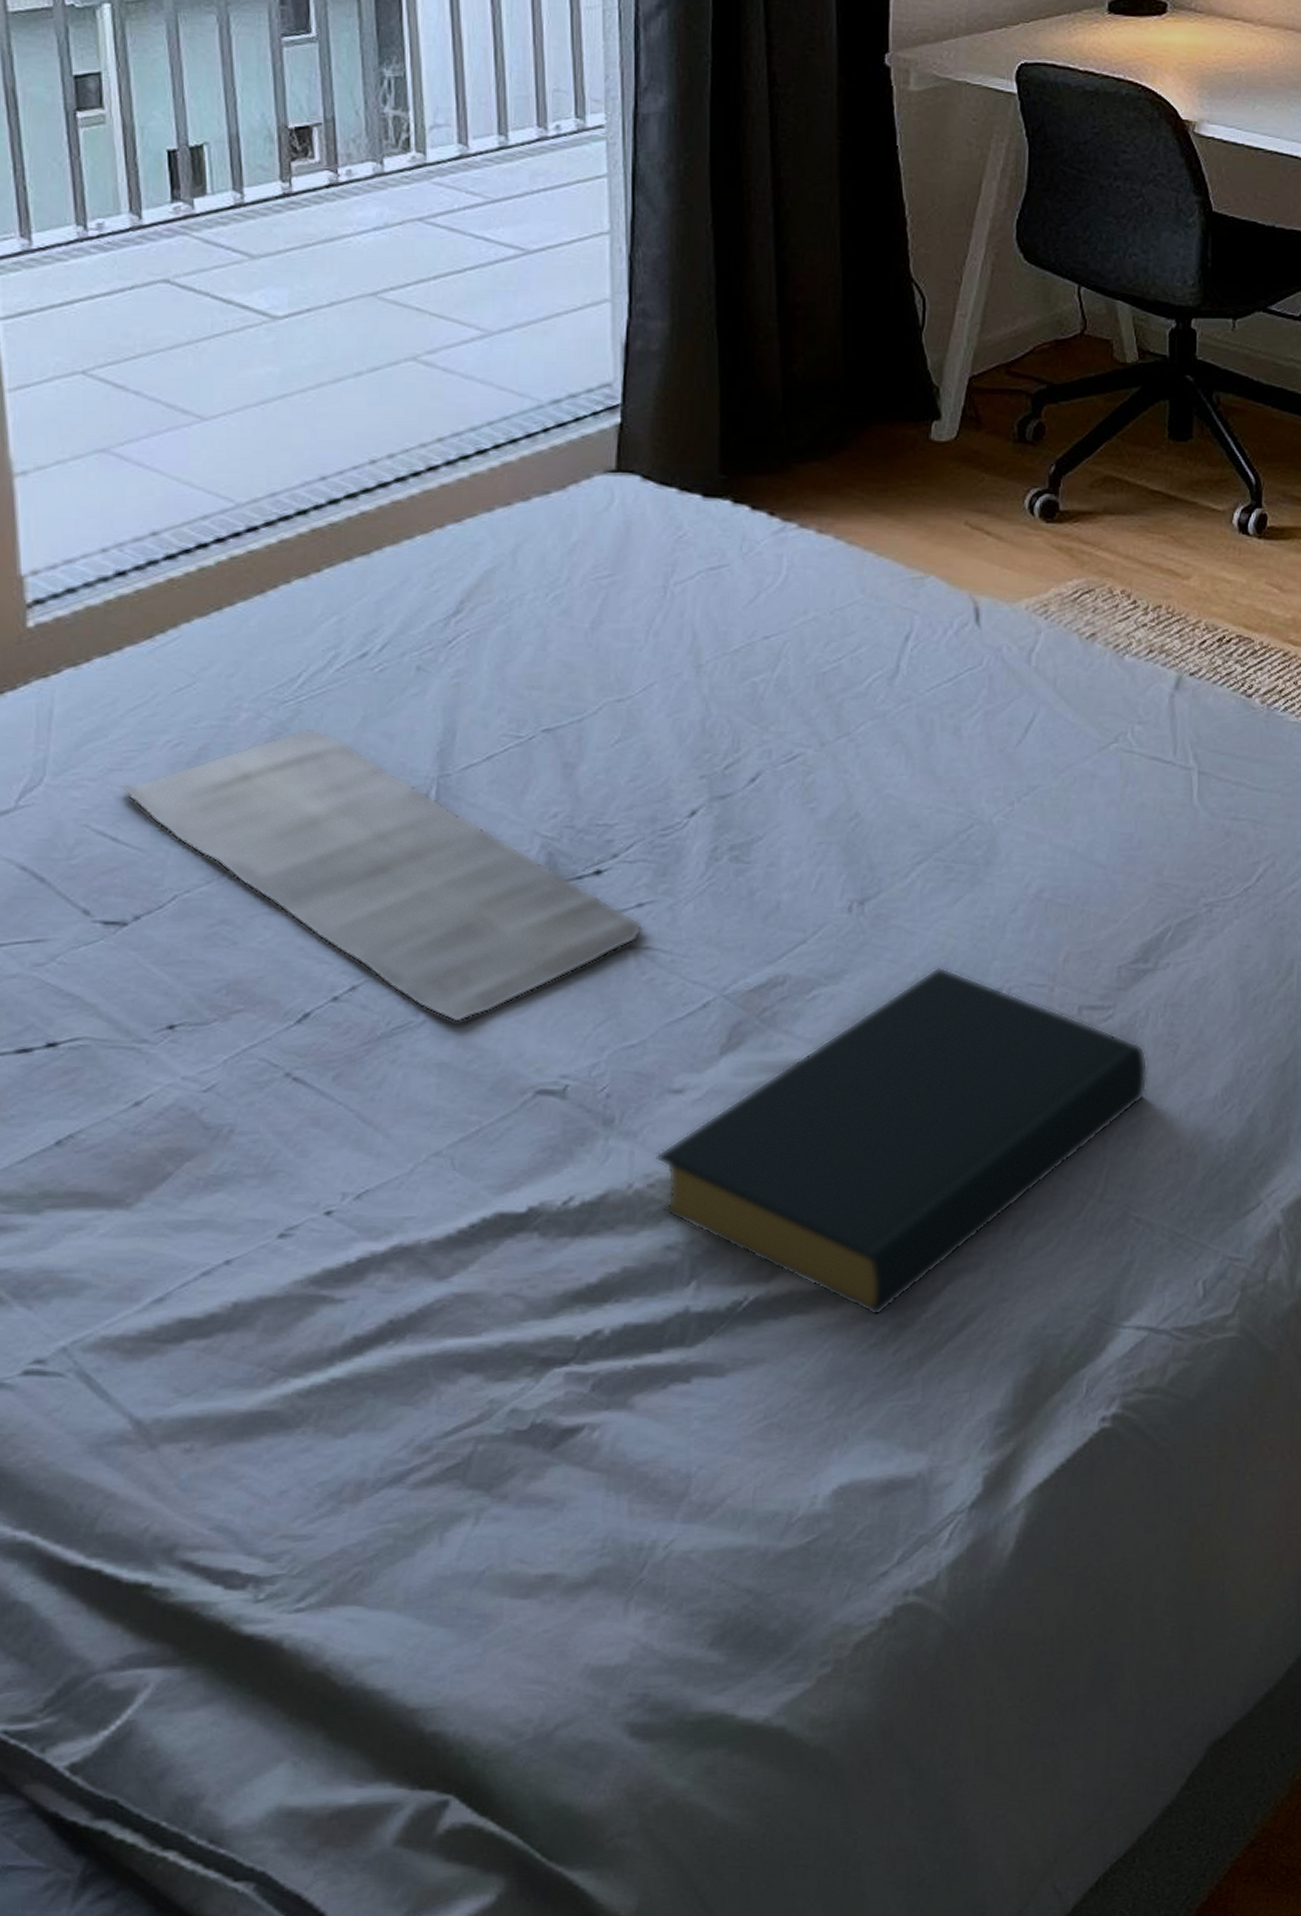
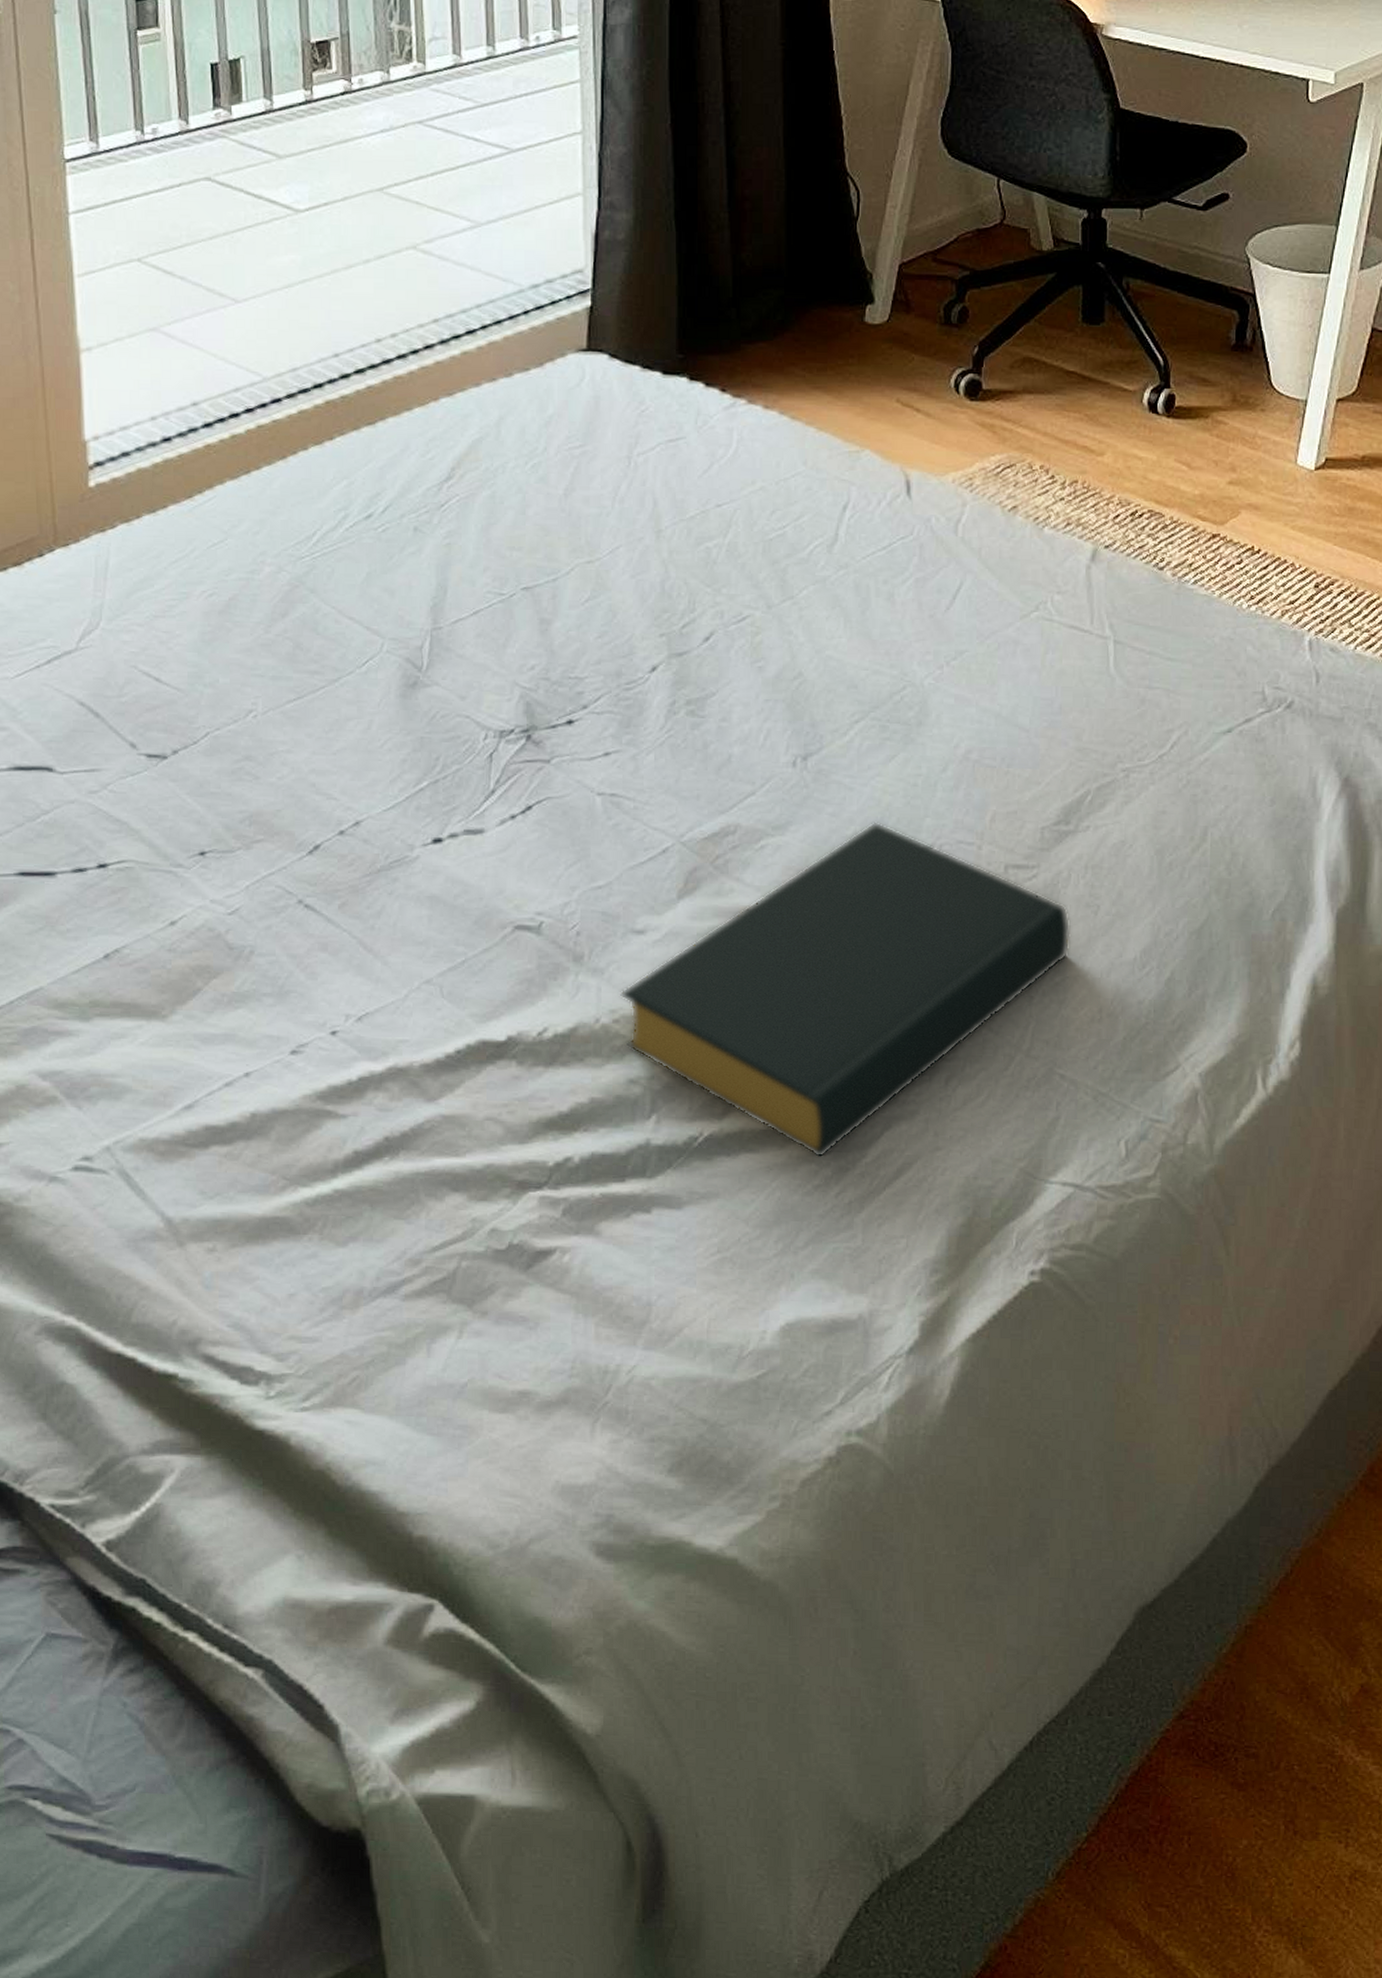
bath mat: present [122,728,644,1023] -> none [164,582,610,859]

